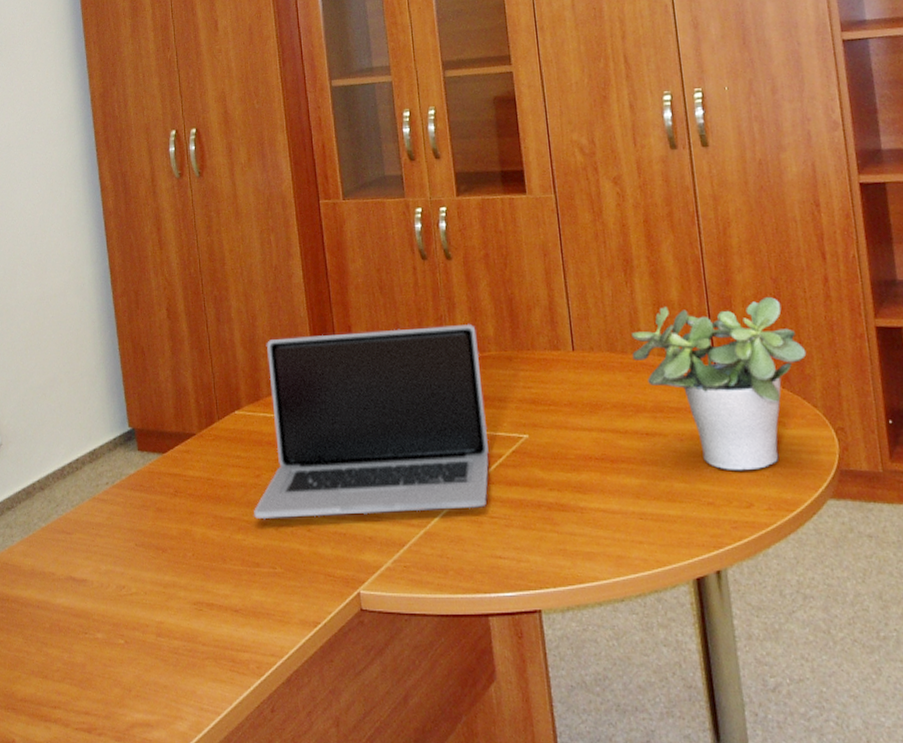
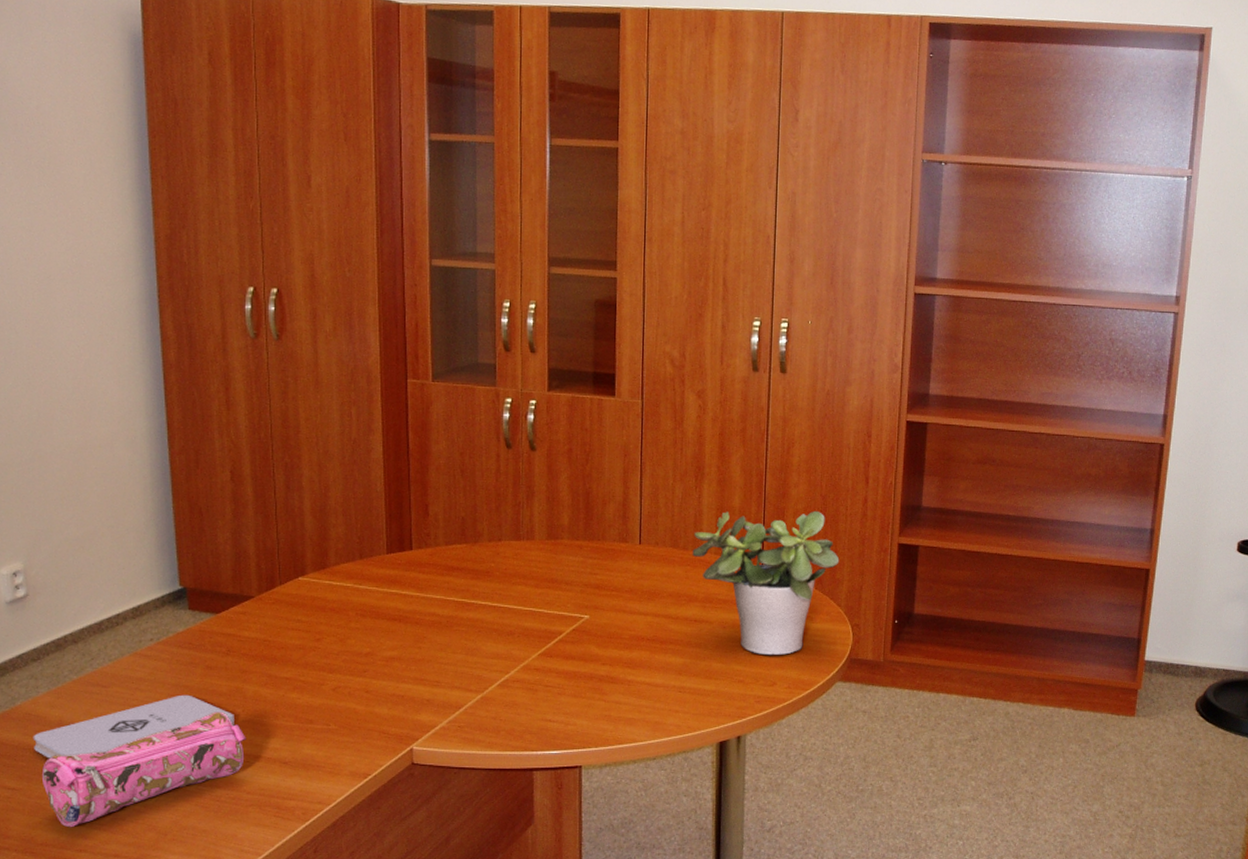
notepad: none [10,539,186,609] -> present [33,694,234,759]
pencil case: none [19,556,198,683] -> present [42,711,246,828]
laptop: present [254,323,489,520] -> none [311,510,552,681]

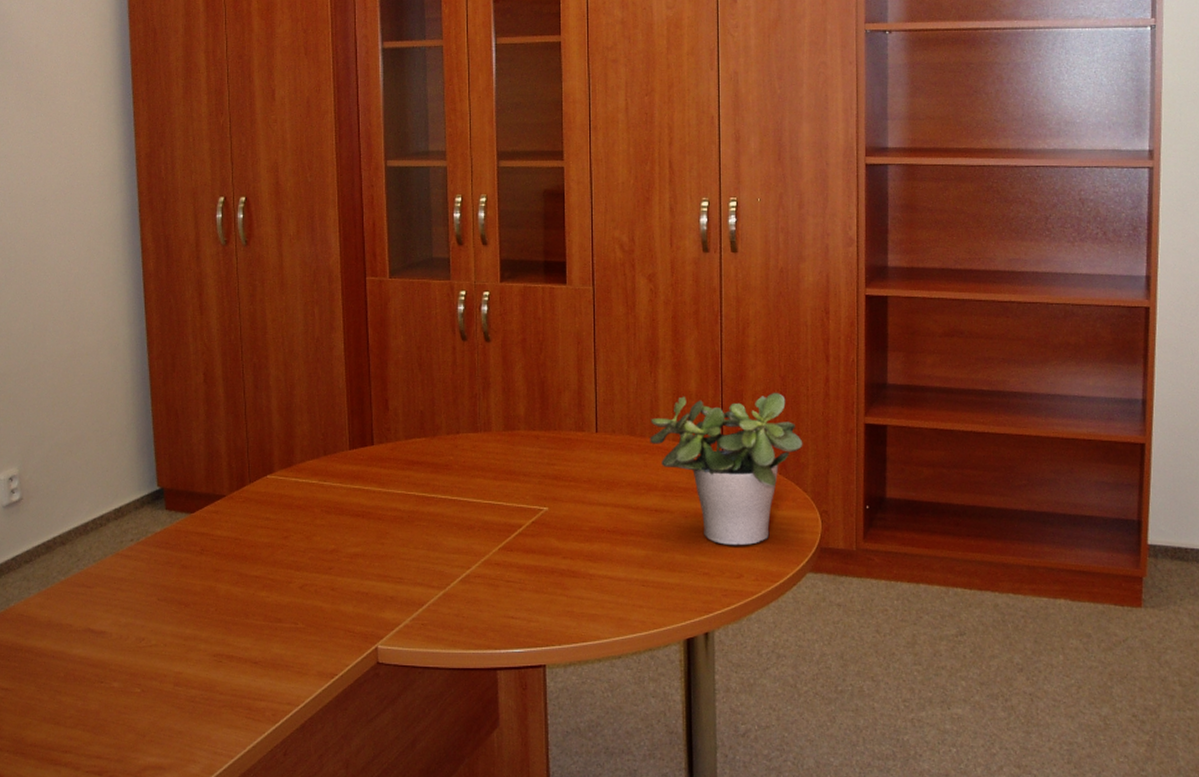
notepad: present [33,694,234,759] -> none [24,594,208,659]
pencil case: present [42,711,246,828] -> none [33,611,219,729]

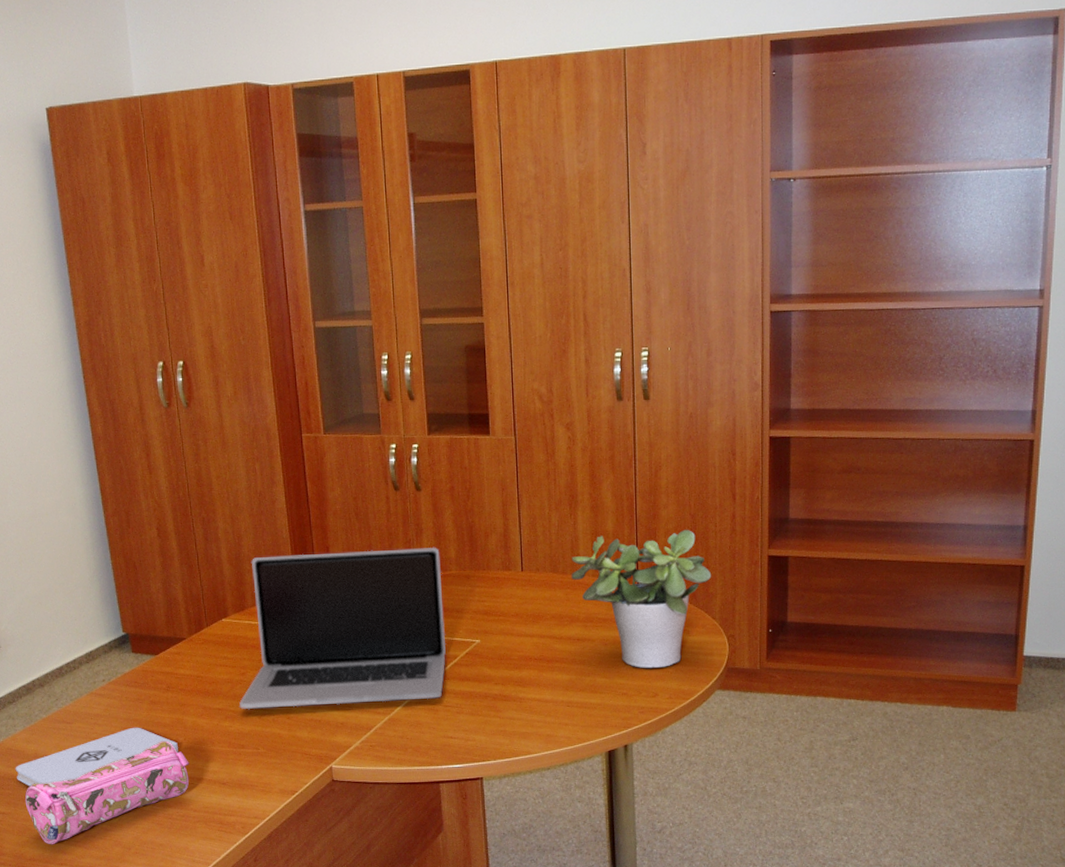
notepad: none [24,594,208,659] -> present [15,727,178,787]
pencil case: none [33,611,219,729] -> present [25,740,190,845]
laptop: none [279,402,511,579] -> present [239,546,446,710]

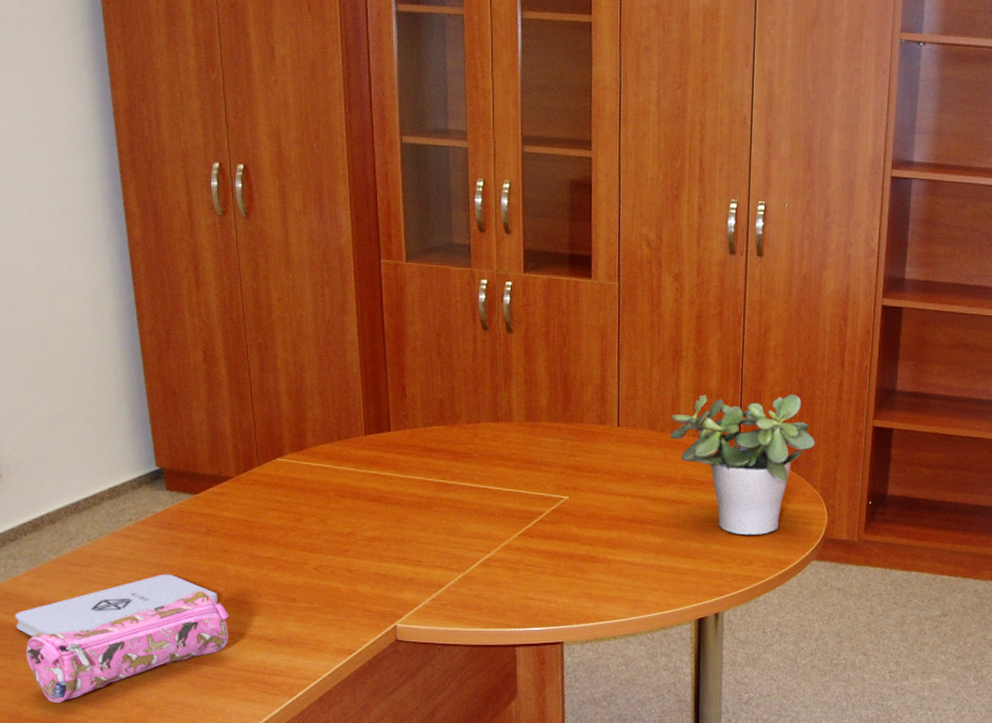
laptop: present [239,546,446,710] -> none [293,392,532,560]

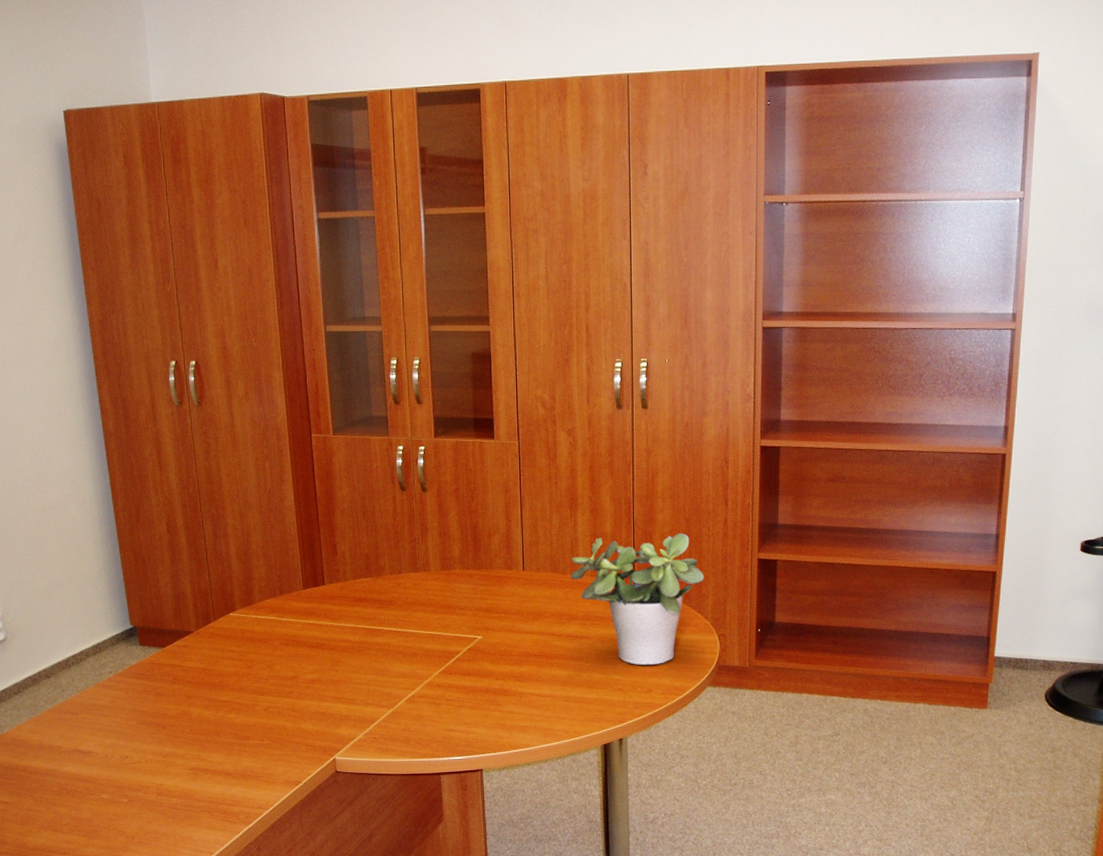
notepad: present [14,574,218,637] -> none [19,718,184,777]
pencil case: present [26,590,230,704] -> none [29,732,195,835]

